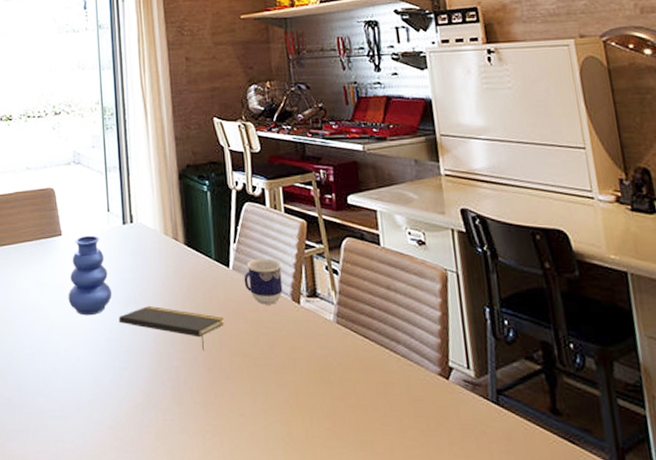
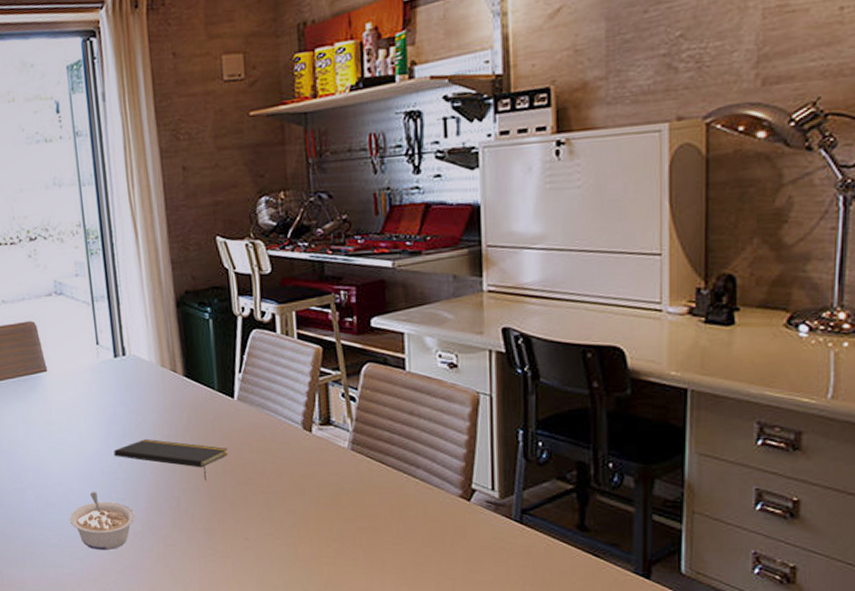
vase: present [68,235,112,316] -> none [57,369,106,451]
legume: none [73,359,137,424] -> present [69,491,136,551]
cup: present [243,258,283,305] -> none [250,387,293,434]

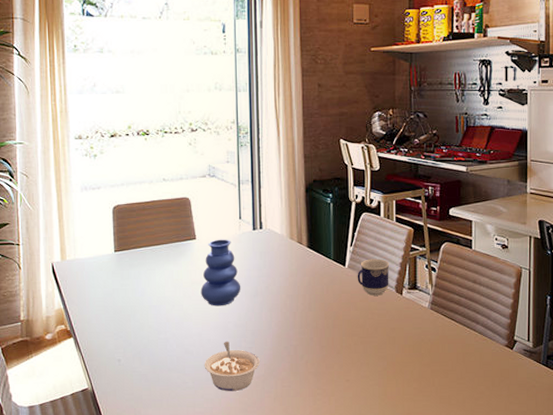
vase: none [57,369,106,451] -> present [200,239,241,306]
notepad: present [114,439,228,481] -> none [246,298,338,333]
cup: none [250,387,293,434] -> present [357,259,390,296]

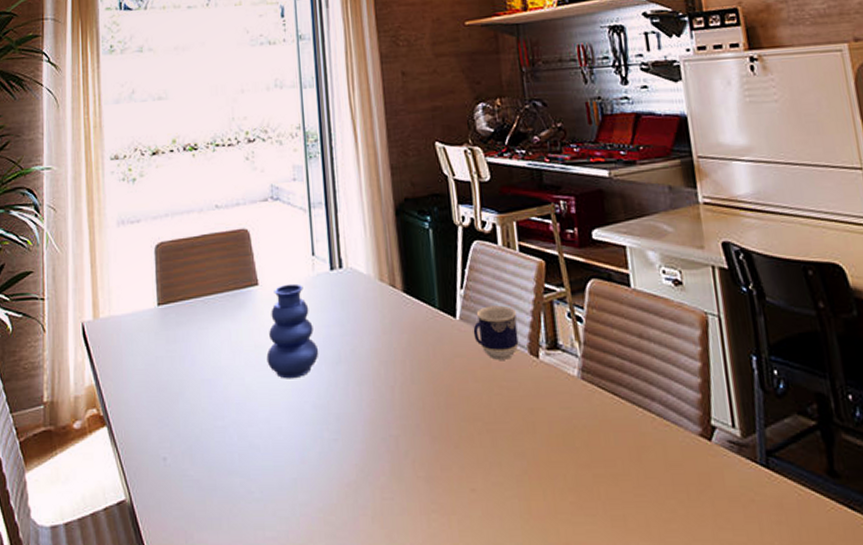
legume: present [204,341,260,392] -> none [274,429,349,507]

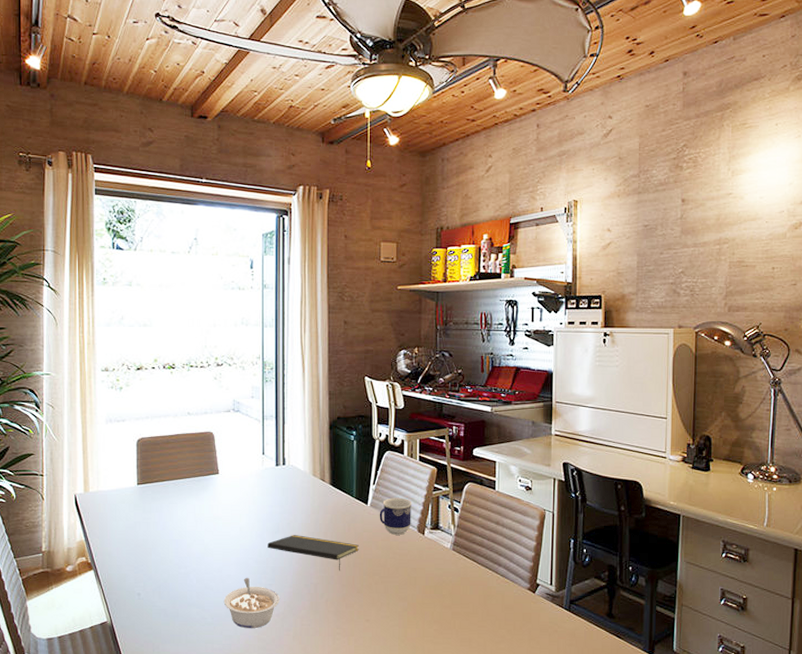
vase: present [266,283,319,379] -> none [222,474,263,542]
legume: none [274,429,349,507] -> present [223,577,279,629]
notepad: none [327,366,451,417] -> present [267,535,359,571]

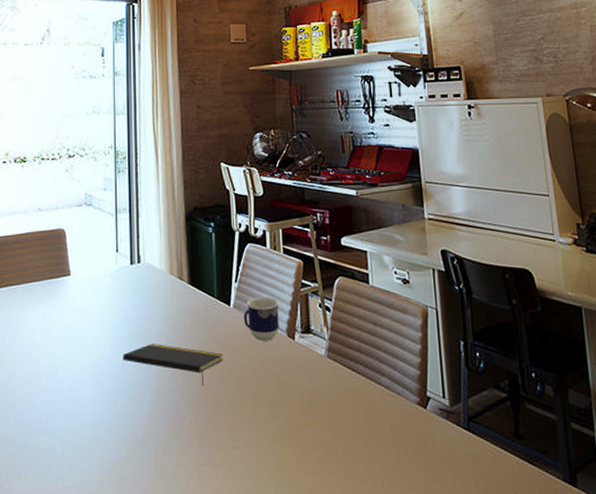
legume: present [223,577,279,629] -> none [75,396,137,461]

